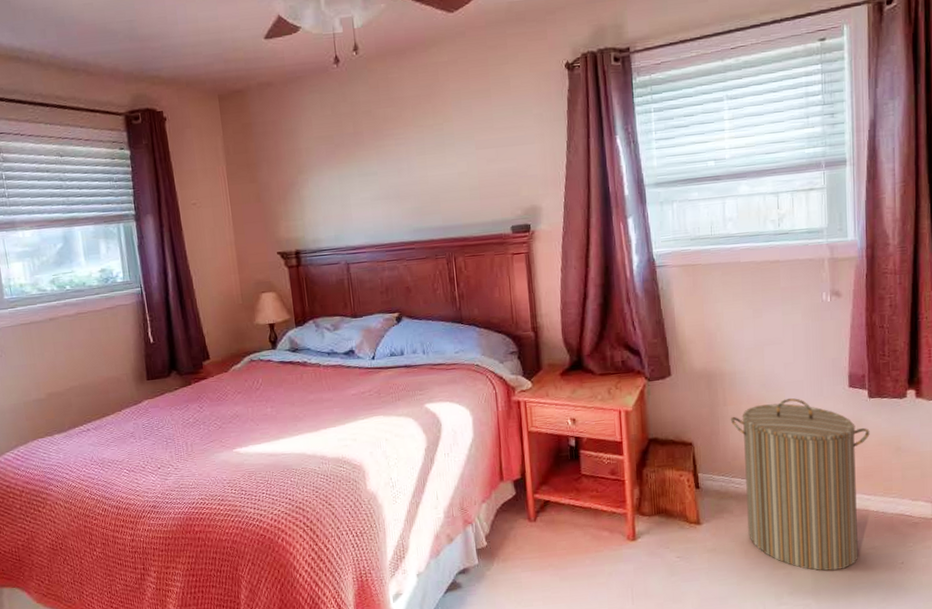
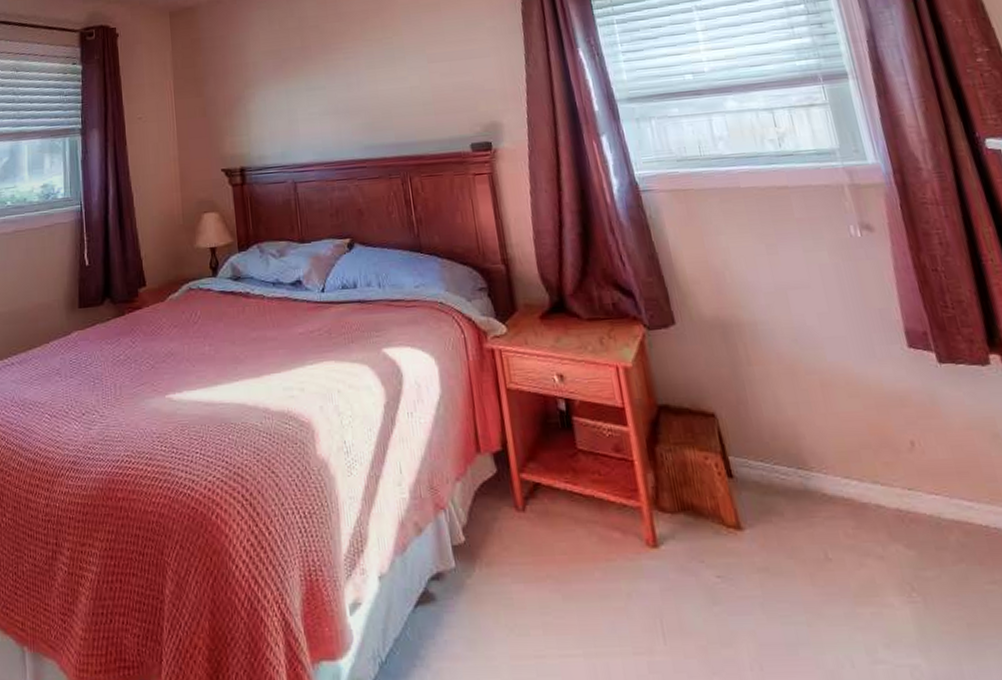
laundry hamper: present [730,398,870,571] -> none [759,359,976,613]

